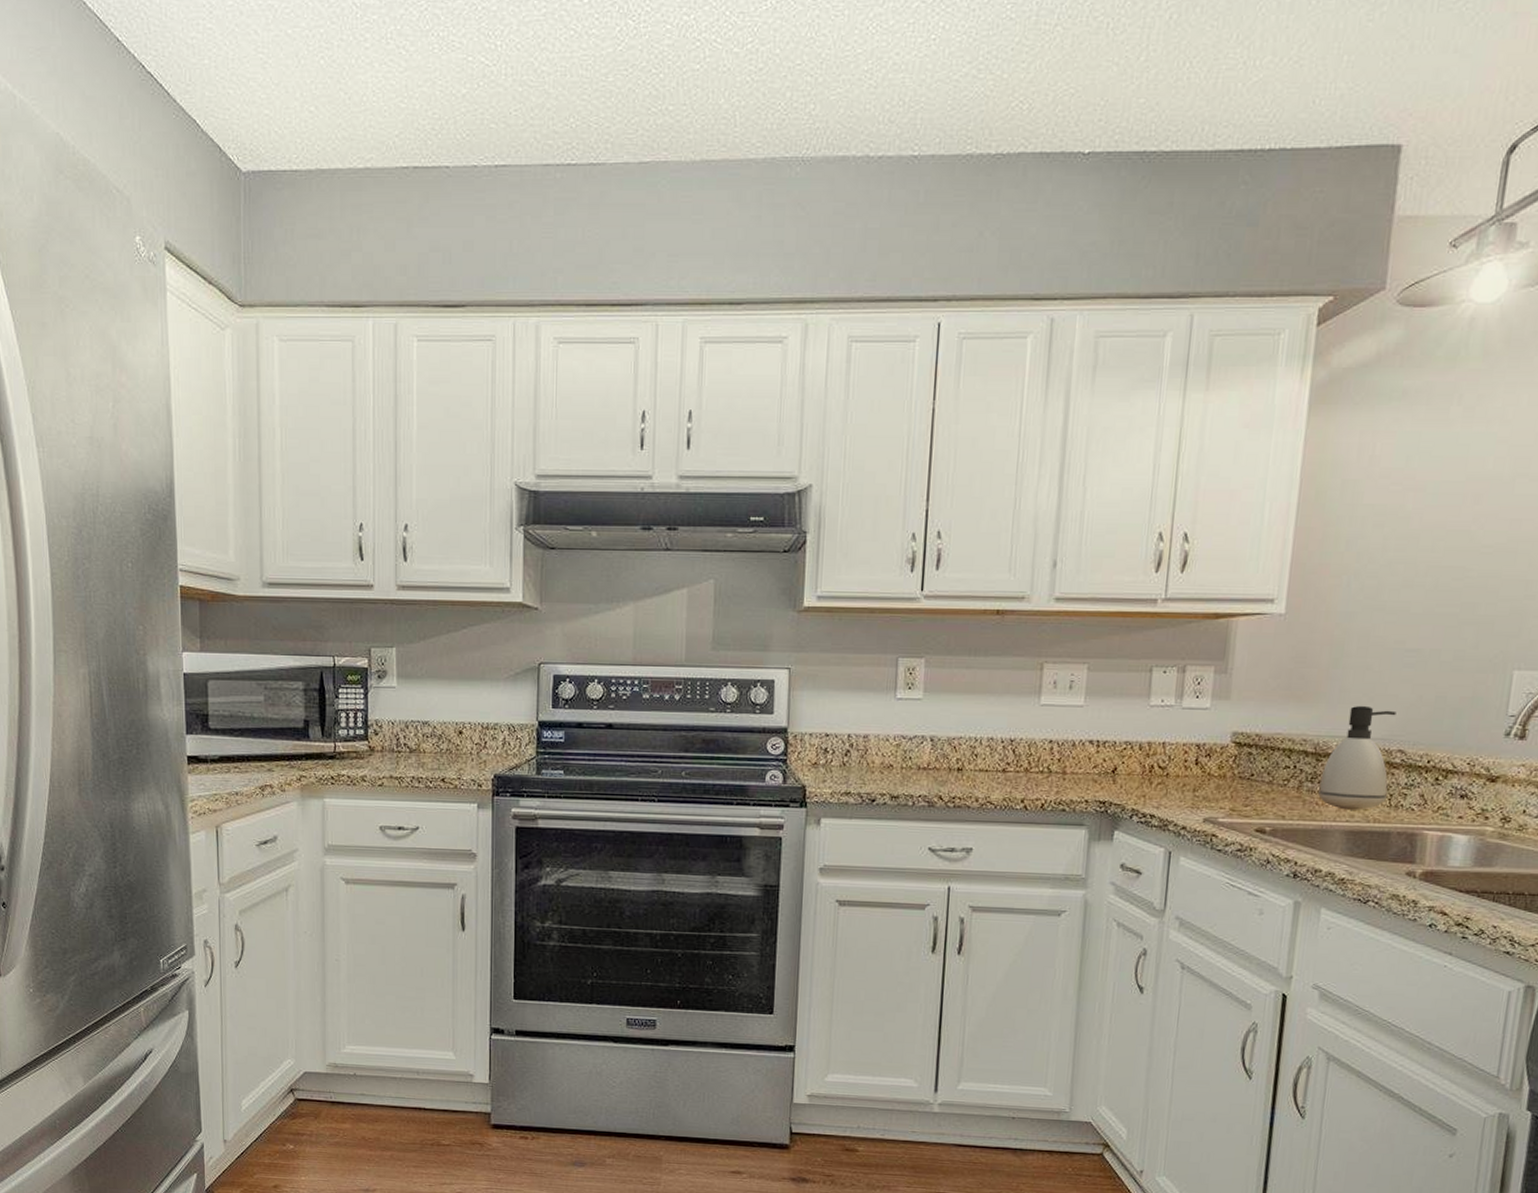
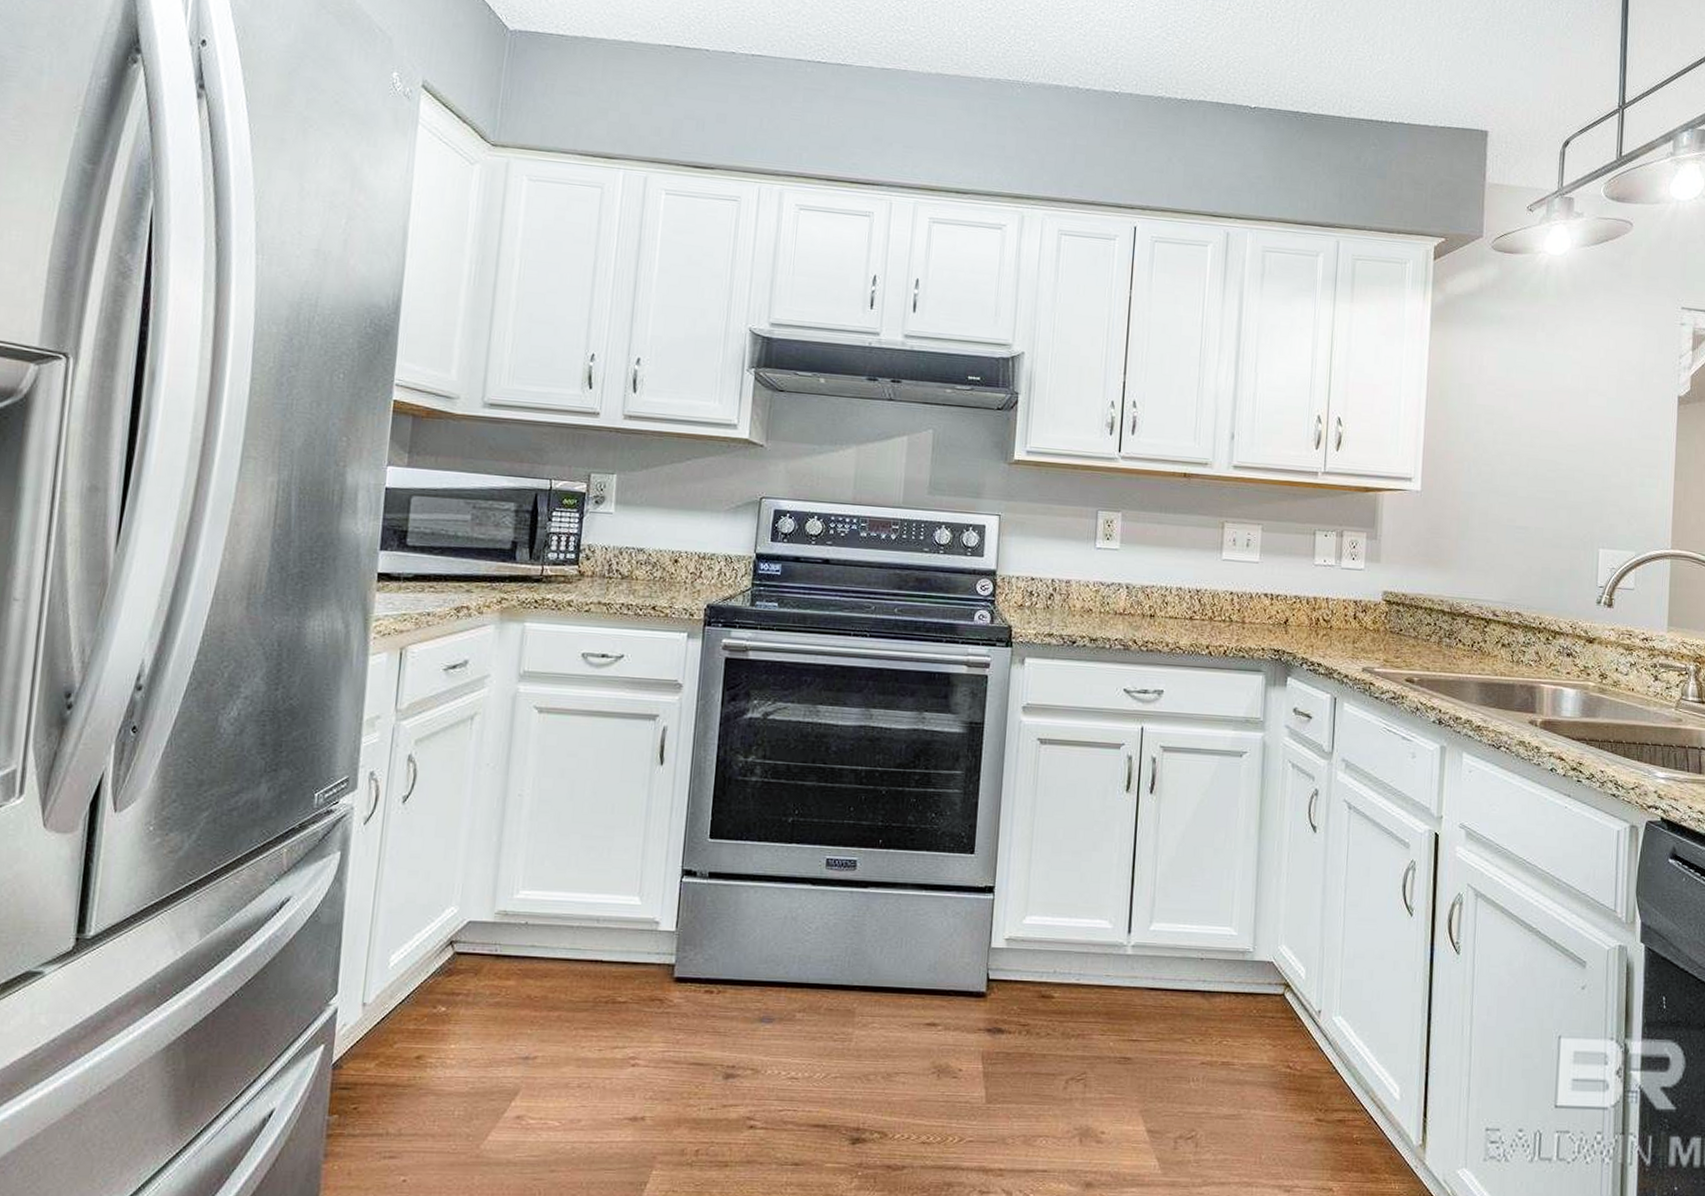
soap dispenser: present [1318,705,1397,810] -> none [1455,572,1513,665]

